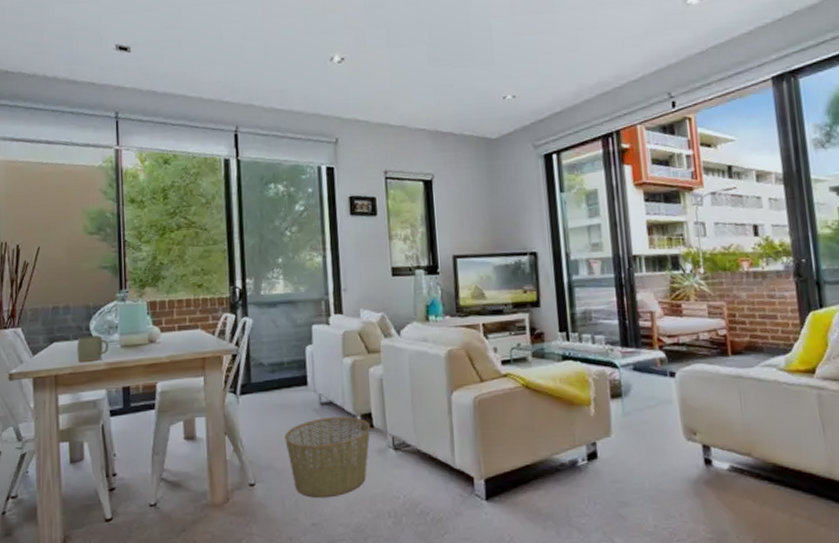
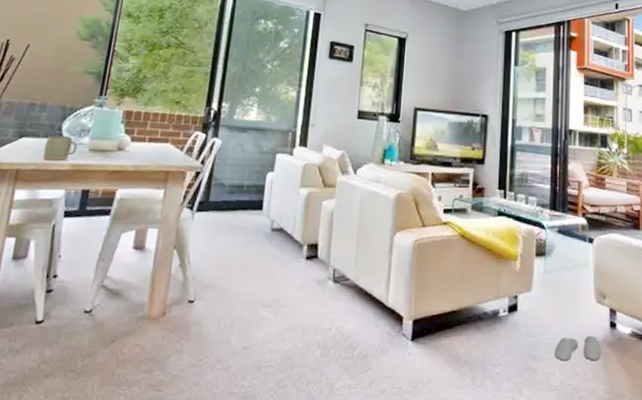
basket: present [285,416,371,498] -> none [231,243,316,322]
slippers: none [644,475,697,505] -> present [554,335,600,361]

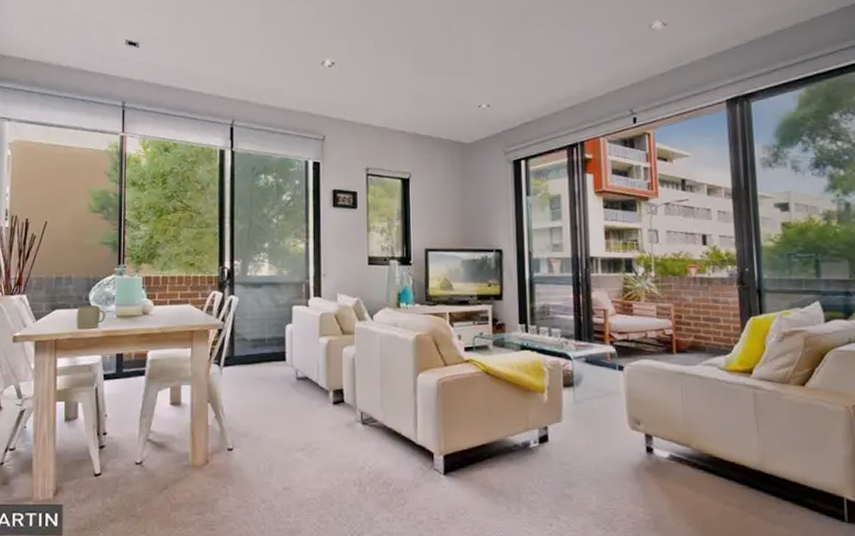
slippers: present [554,335,600,361] -> none [589,460,638,487]

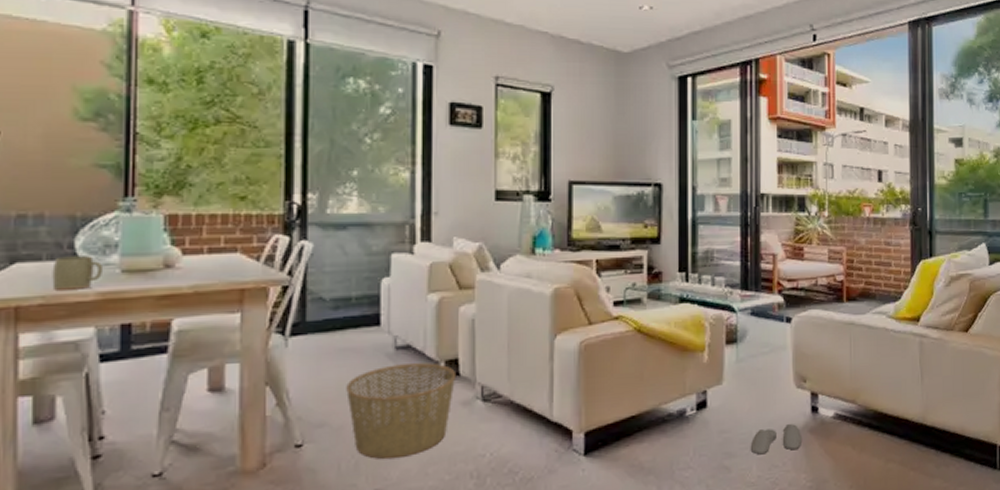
basket: none [262,391,342,464] -> present [346,363,457,459]
slippers: none [589,460,638,487] -> present [750,423,801,455]

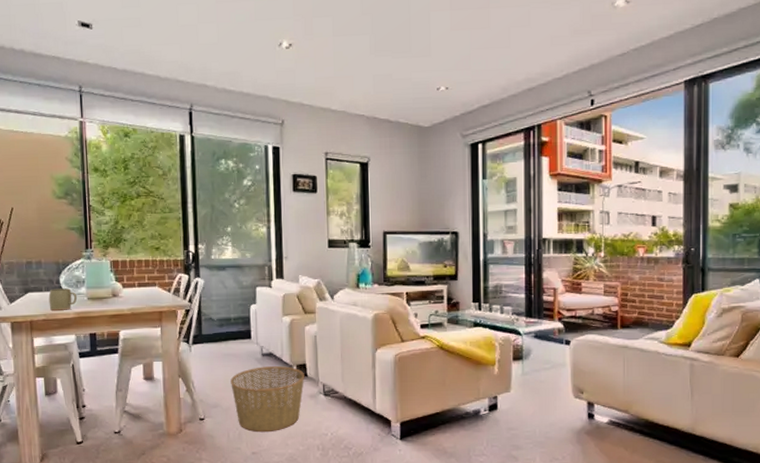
slippers: present [750,423,801,455] -> none [534,425,579,449]

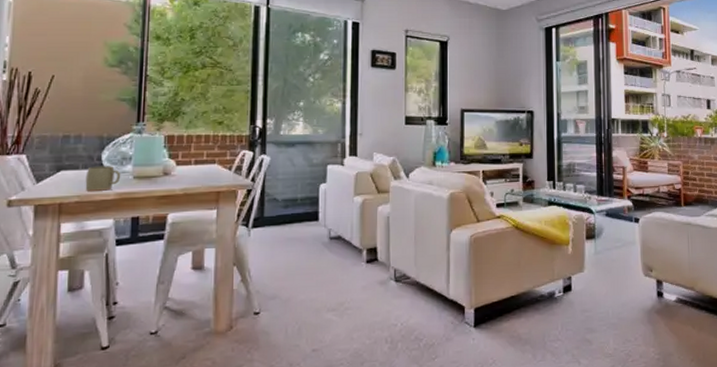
basket: present [230,366,305,432] -> none [293,250,376,325]

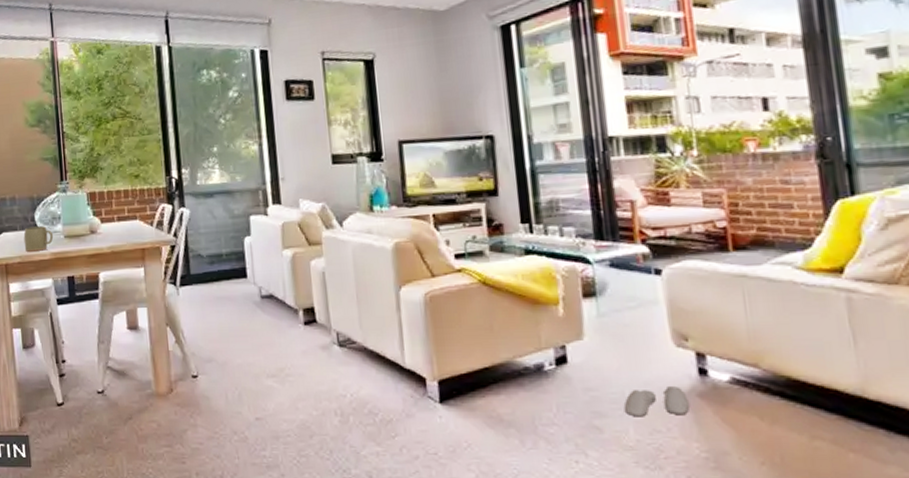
slippers: none [607,305,650,331] -> present [623,385,689,417]

